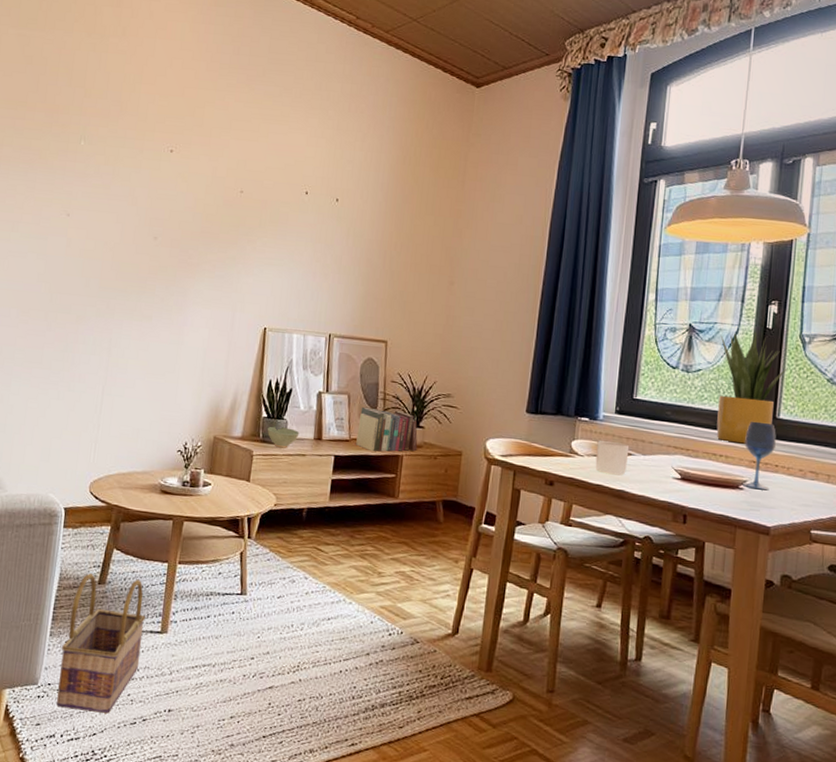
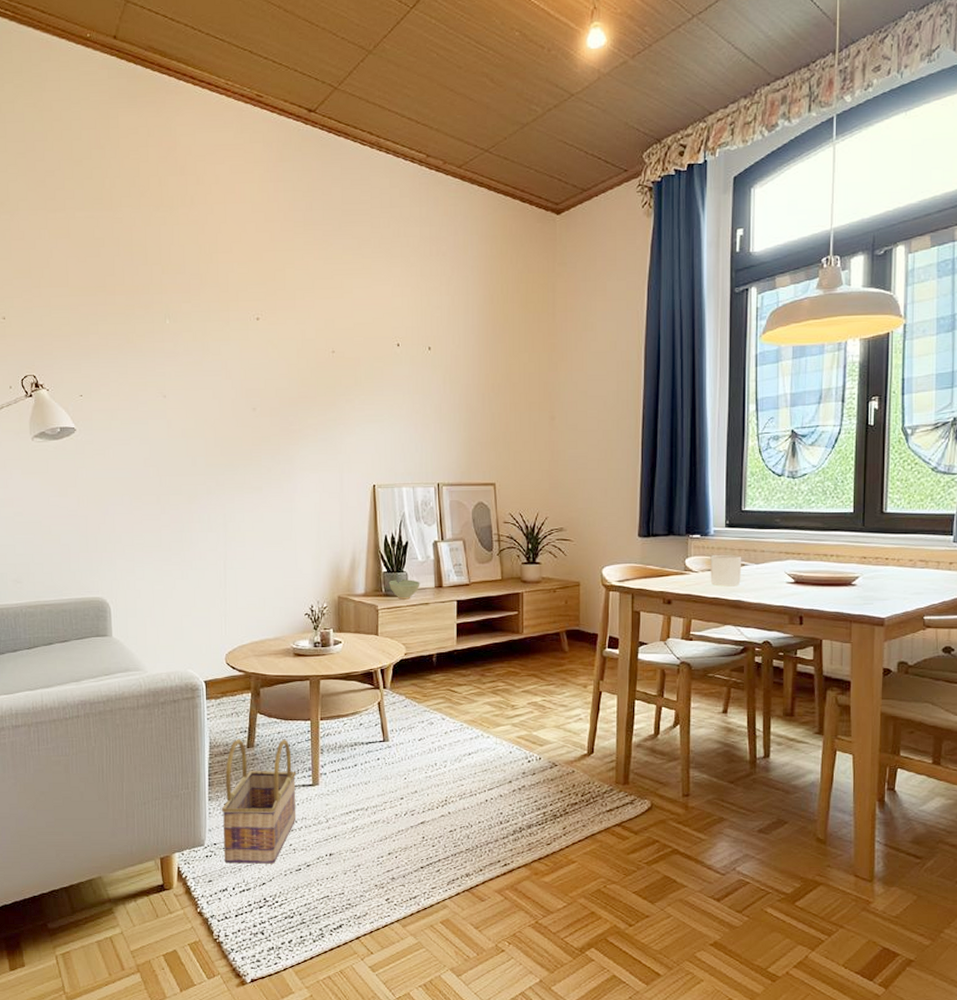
books: present [356,407,418,452] -> none [476,550,536,593]
planter: present [716,332,789,444] -> none [823,431,893,542]
wineglass: present [743,421,776,491] -> none [854,518,885,584]

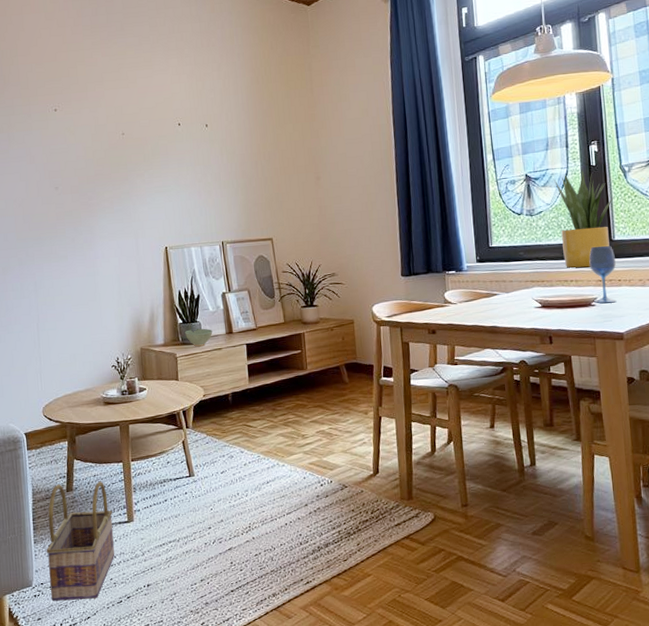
mug: present [710,555,742,587] -> none [466,286,495,315]
planter: none [823,431,893,542] -> present [553,171,616,268]
wineglass: none [854,518,885,584] -> present [589,246,617,304]

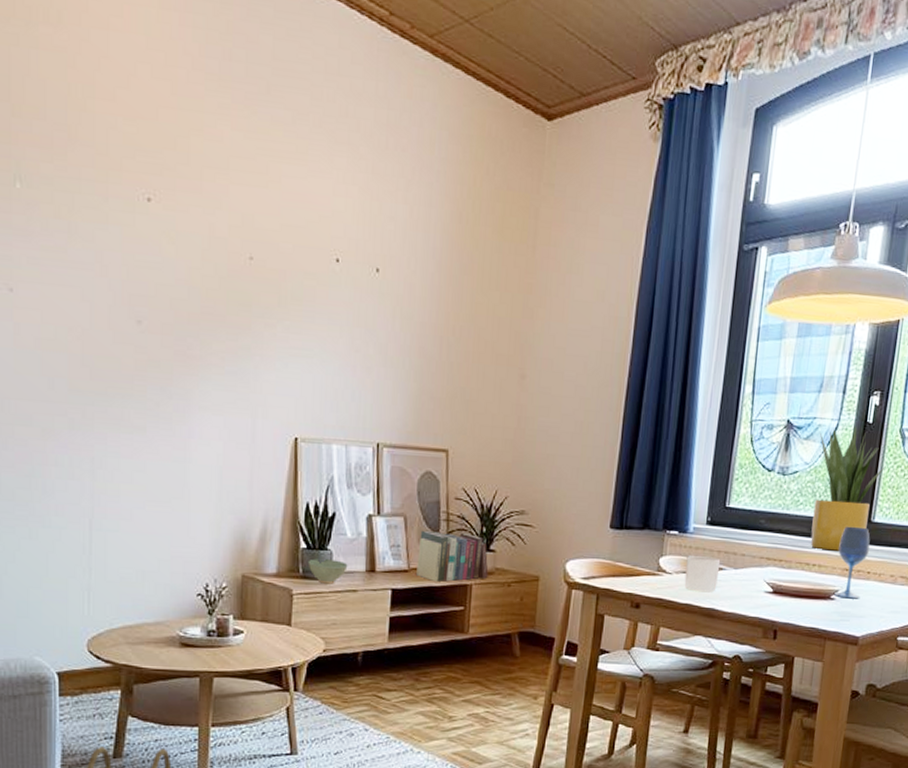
books: none [261,295,315,335] -> present [416,530,489,582]
mug: none [466,286,495,315] -> present [684,556,721,593]

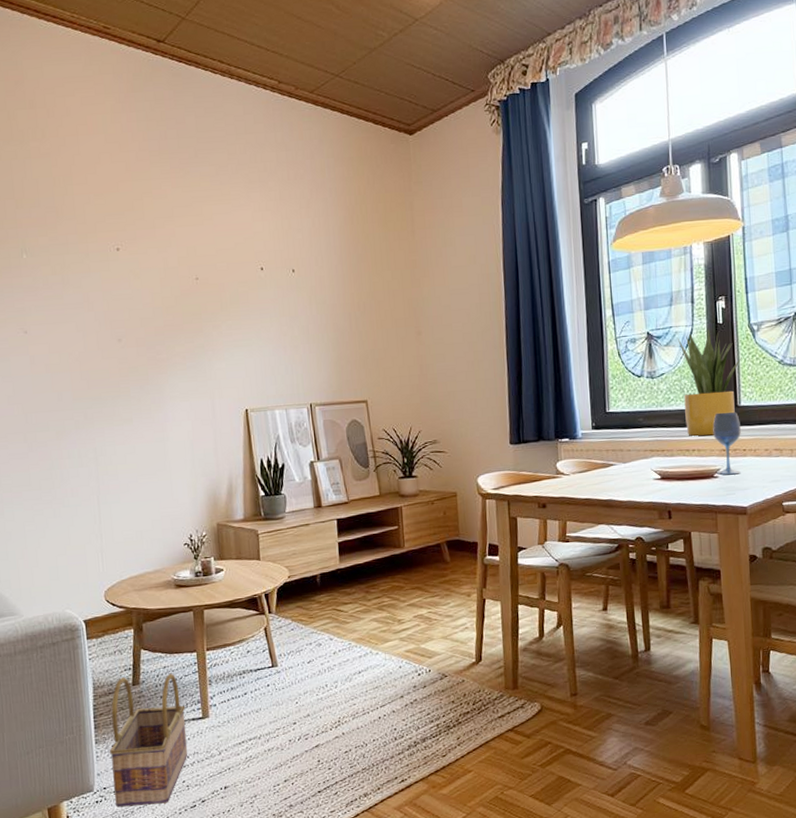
bowl: present [307,558,348,584] -> none [267,501,299,523]
books: present [416,530,489,582] -> none [354,465,414,509]
mug: present [684,556,721,593] -> none [580,456,611,488]

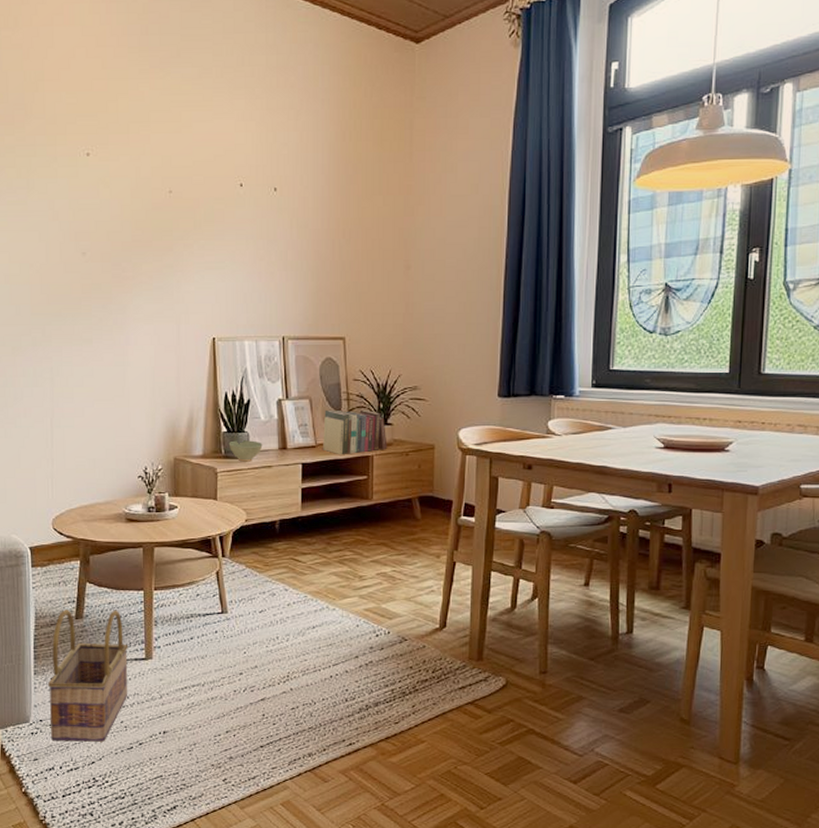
bowl: none [267,501,299,523] -> present [228,440,263,462]
books: none [354,465,414,509] -> present [323,409,388,455]
planter: present [677,329,743,436] -> none [699,285,773,404]
wineglass: present [713,412,741,475] -> none [729,379,762,450]

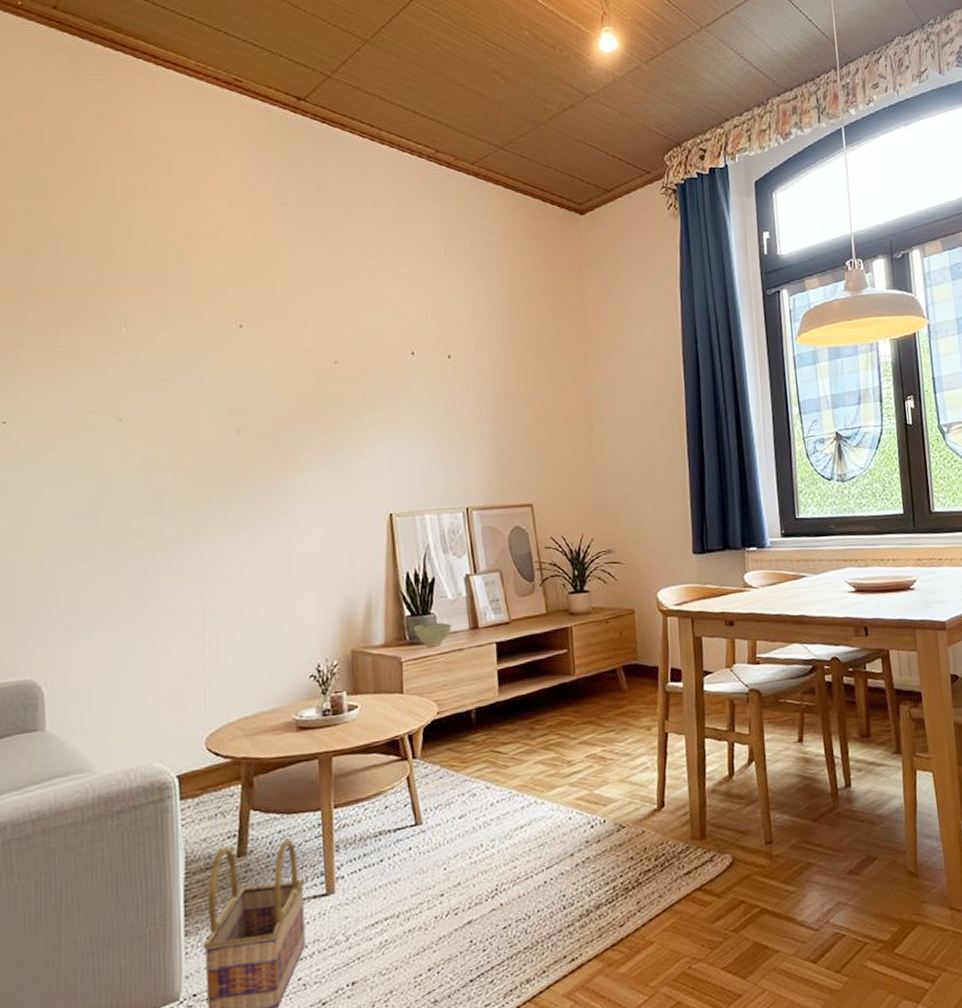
books: present [323,409,388,455] -> none [516,578,586,630]

